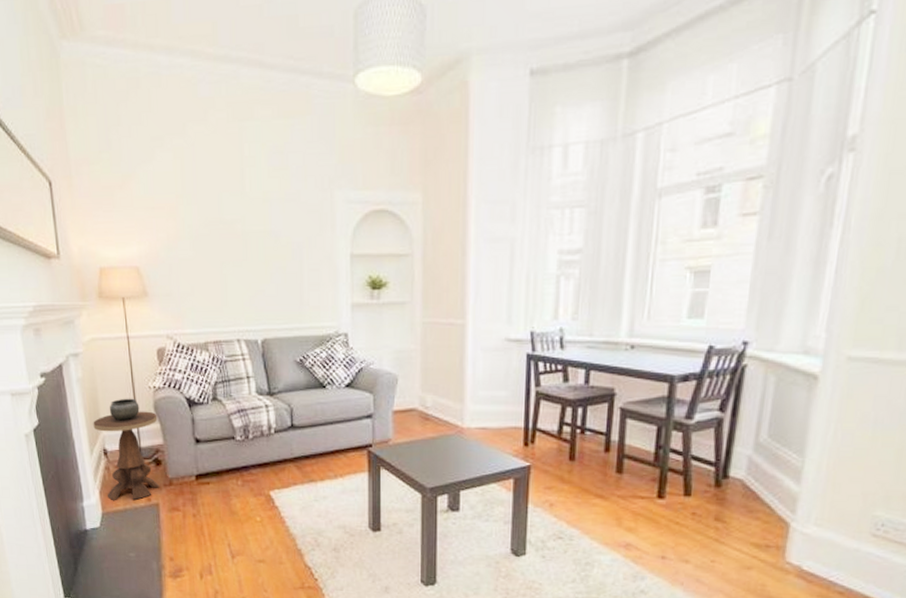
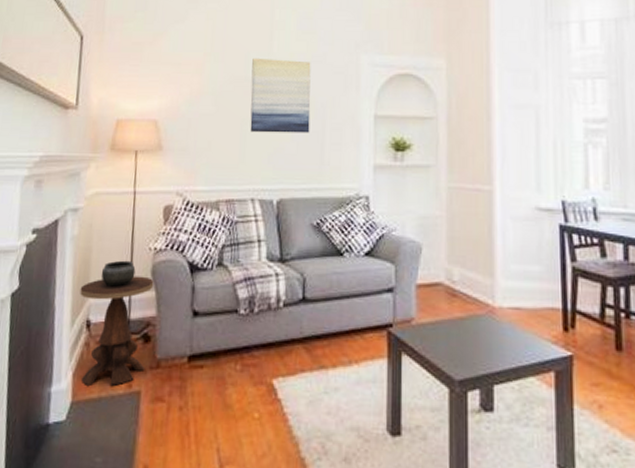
wall art: none [225,198,288,276] -> present [250,58,311,133]

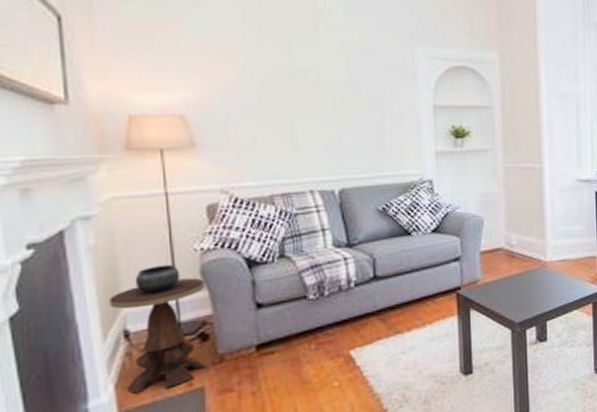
wall art: present [250,58,311,133] -> none [297,47,368,125]

